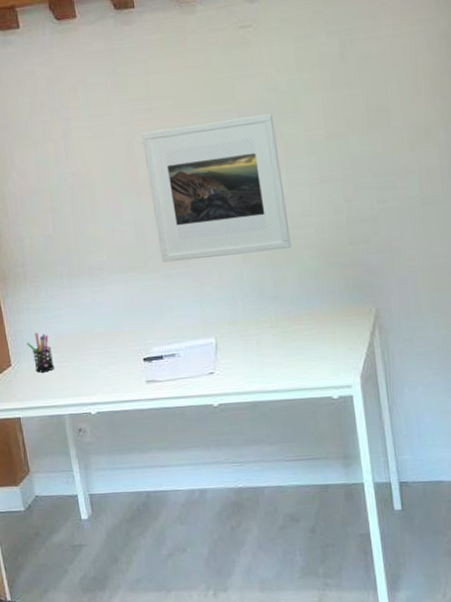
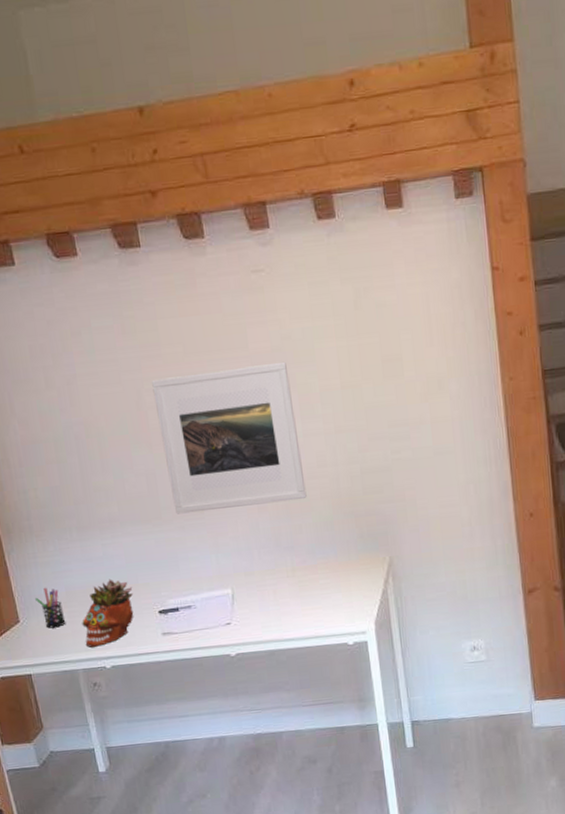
succulent planter: none [69,325,120,393] -> present [82,579,134,648]

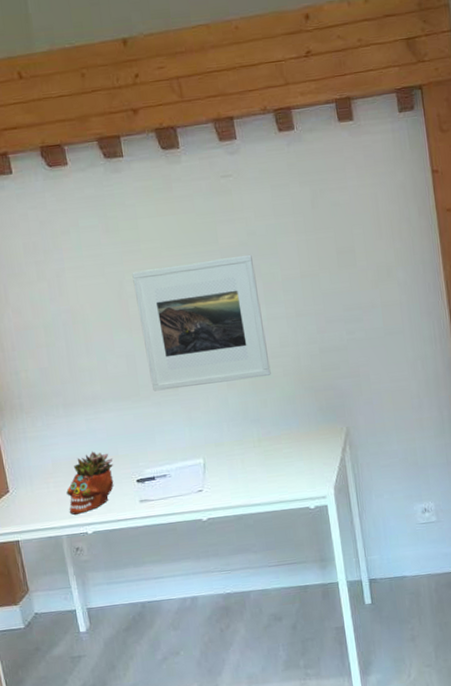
pen holder: present [35,587,66,629] -> none [24,459,52,498]

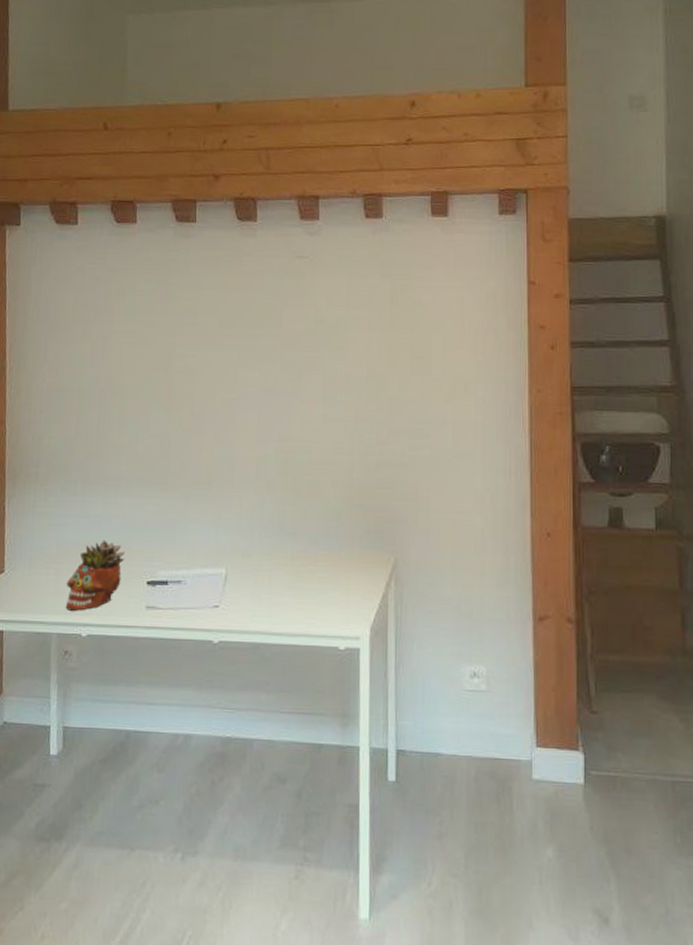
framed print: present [132,254,271,392] -> none [182,344,318,485]

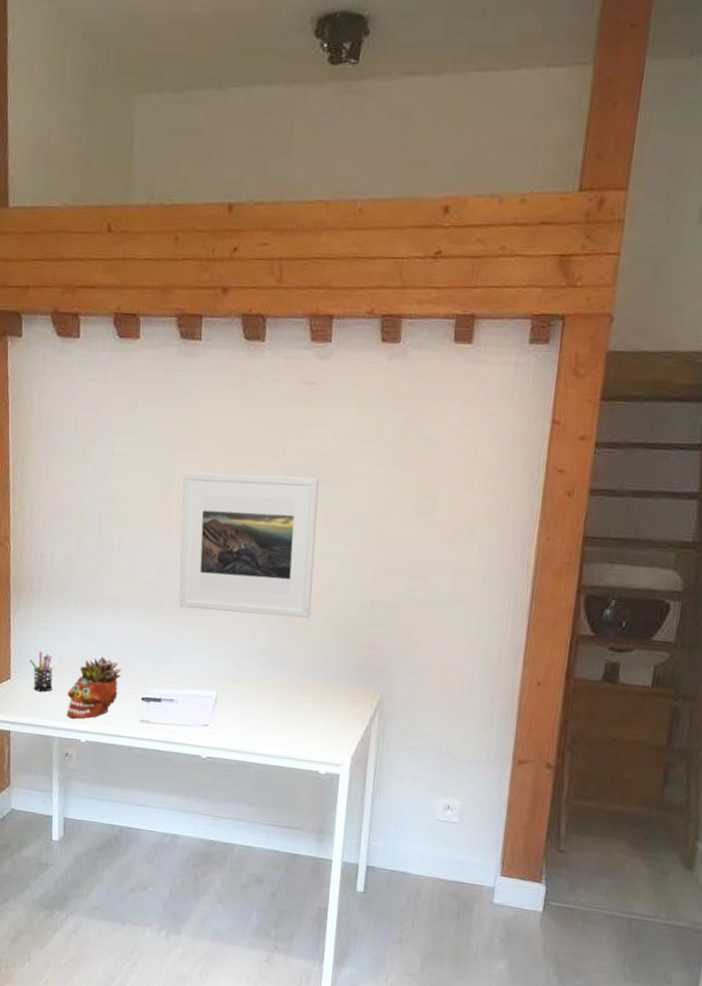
pen holder: none [25,539,51,584] -> present [30,651,53,692]
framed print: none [182,344,318,485] -> present [178,471,319,619]

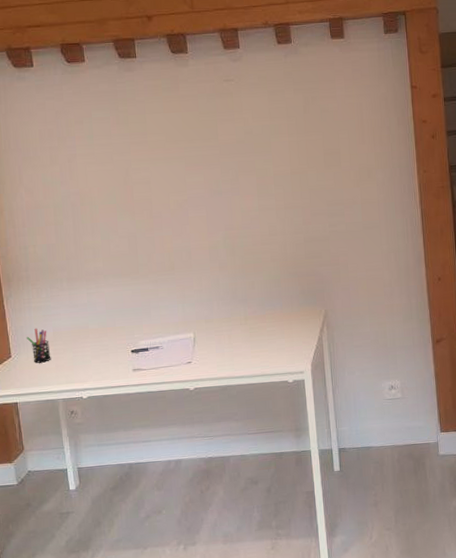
succulent planter: present [67,656,122,719] -> none [65,322,111,380]
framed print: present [178,471,319,619] -> none [138,151,260,270]

